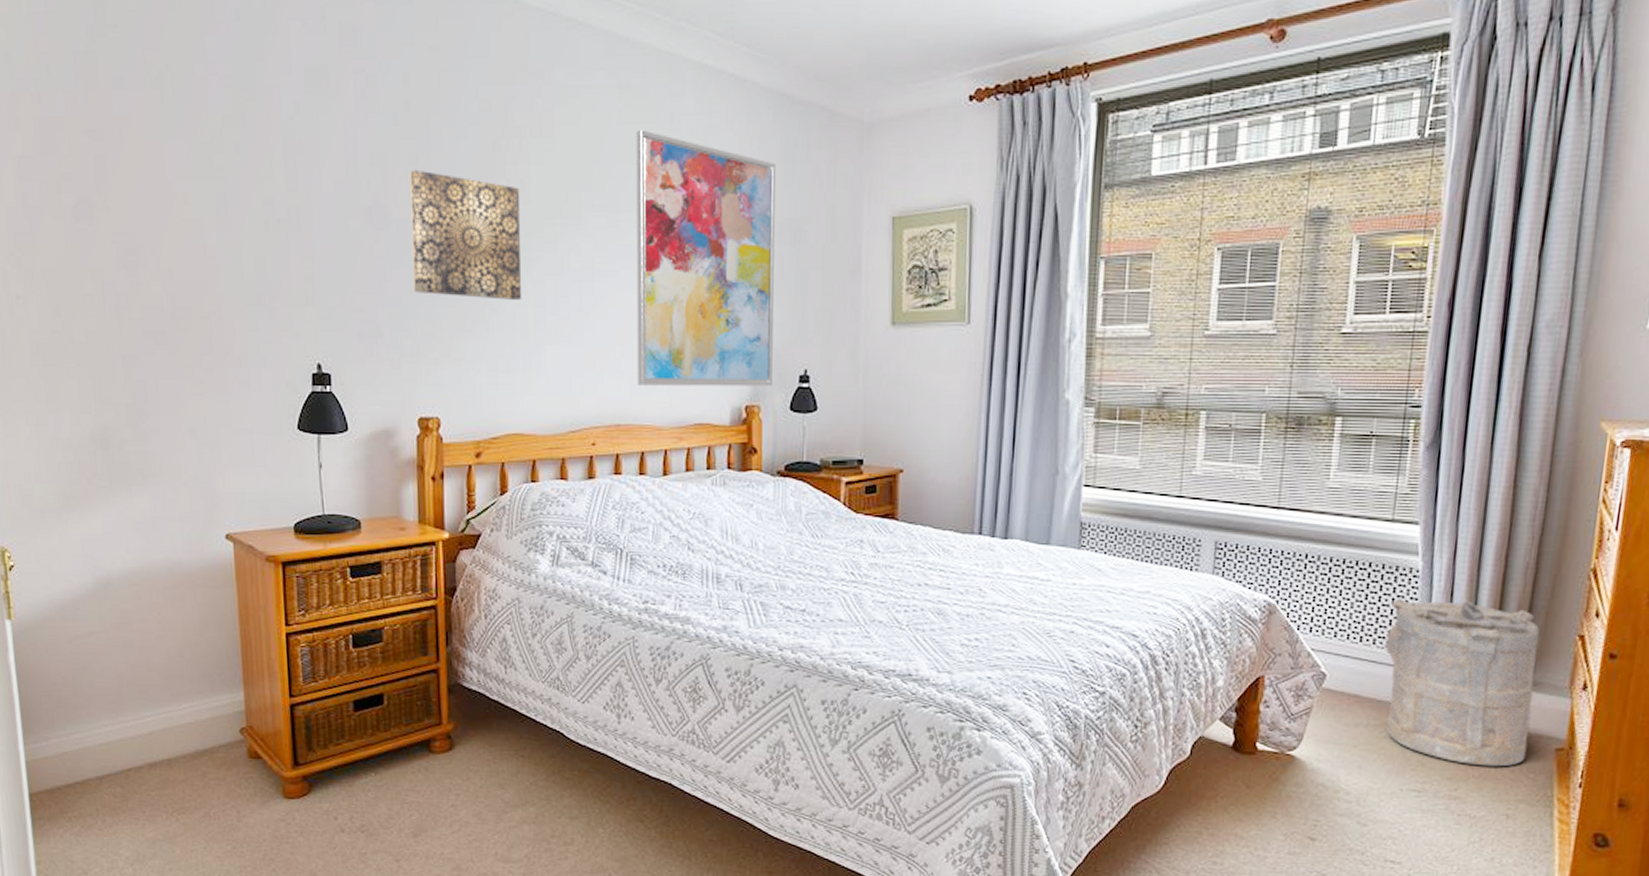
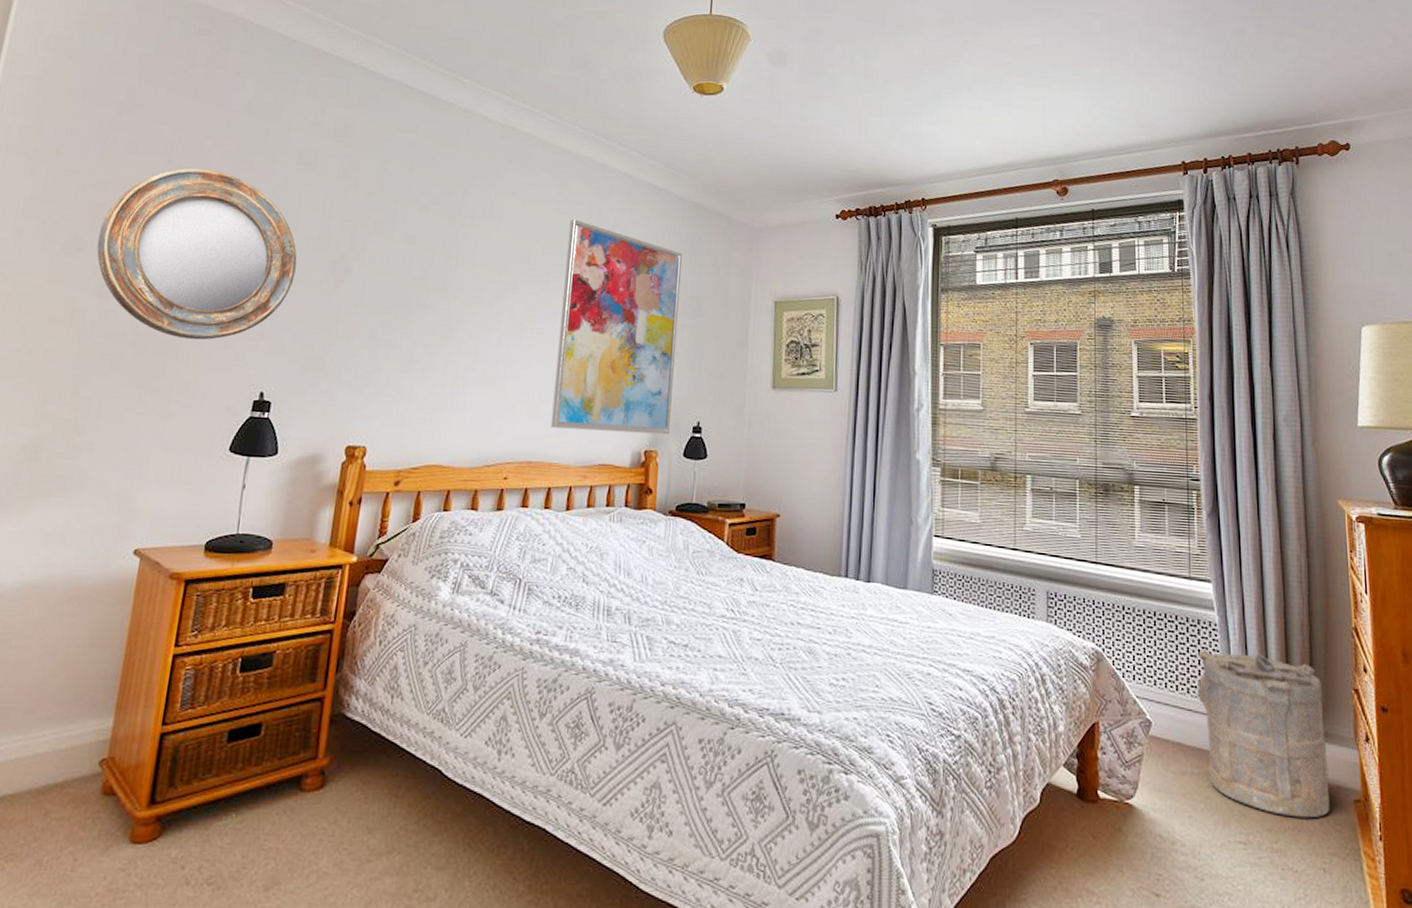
home mirror: none [106,102,329,310] -> present [97,168,297,340]
wall art: present [410,169,521,300] -> none [362,235,468,348]

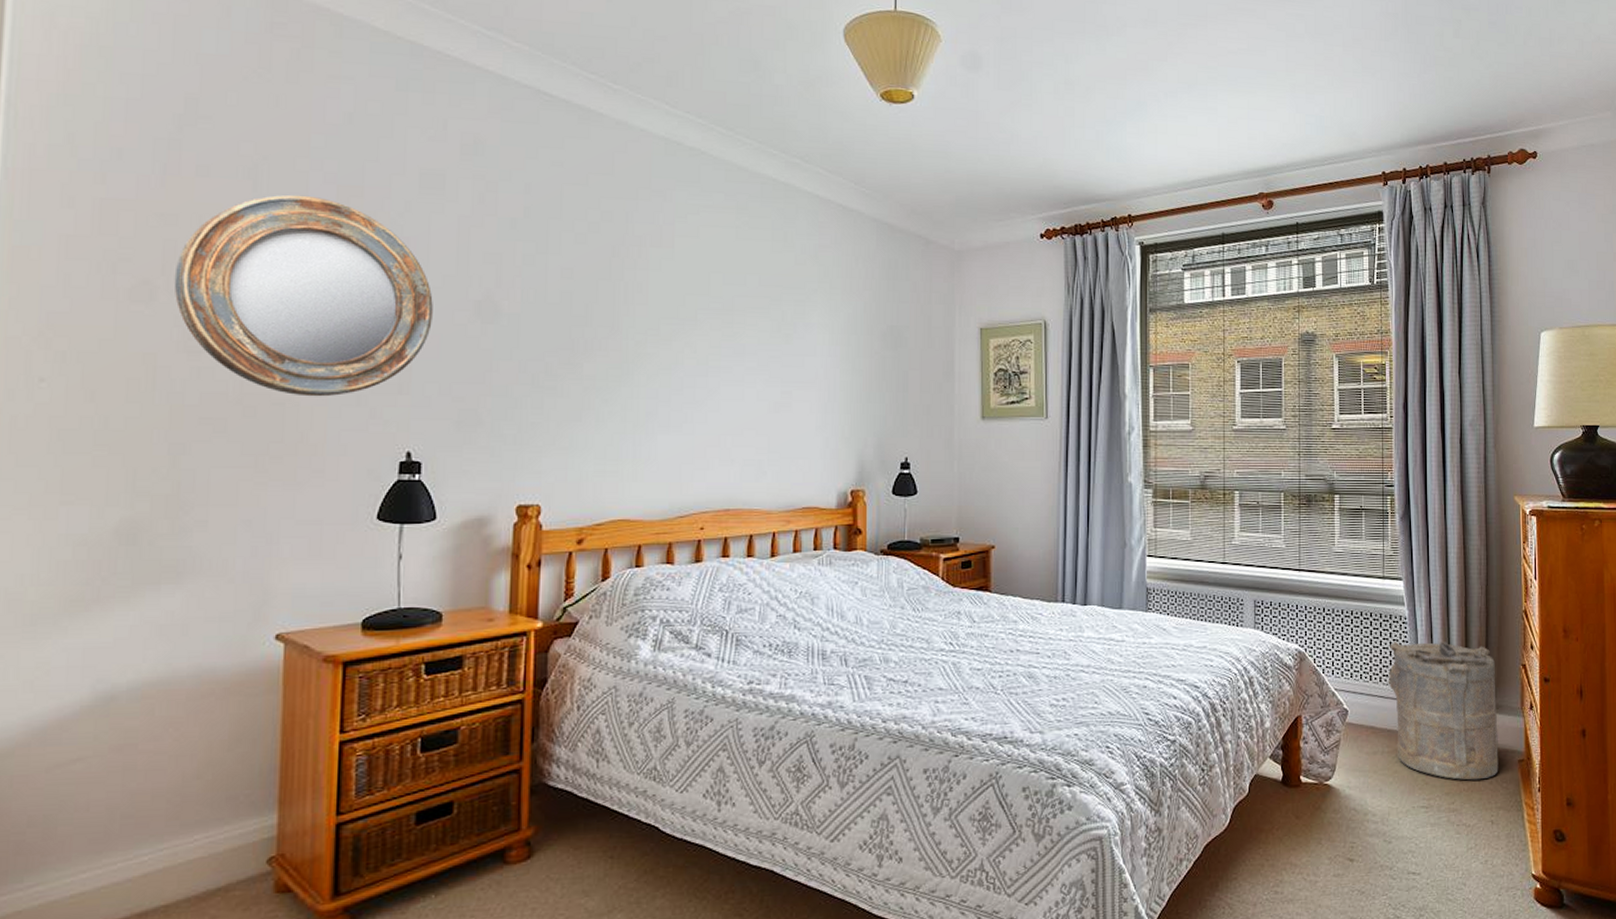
wall art: present [551,219,682,435] -> none [747,245,878,473]

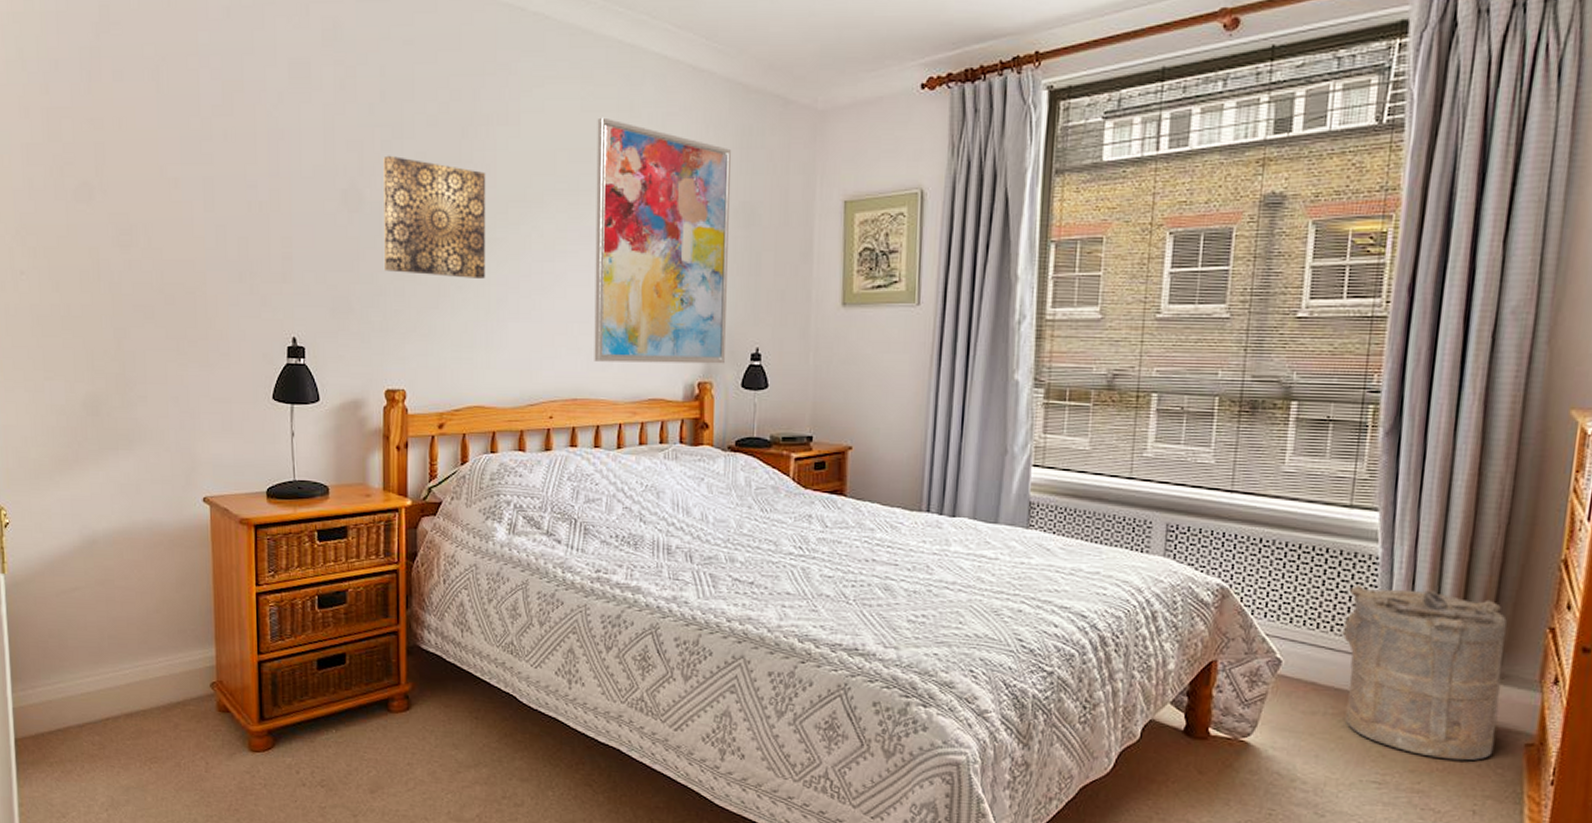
home mirror: present [173,194,433,397] -> none [105,93,307,286]
wall art: none [522,269,638,392] -> present [383,155,486,278]
wall art: none [747,245,878,473] -> present [594,117,731,364]

